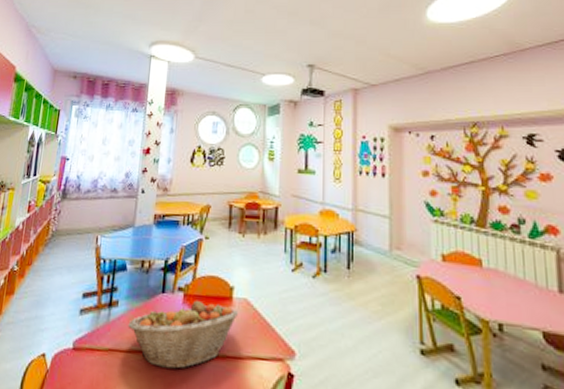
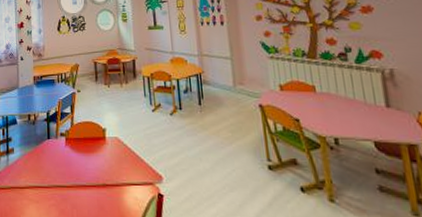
fruit basket: present [128,300,238,369] -> none [23,142,111,198]

